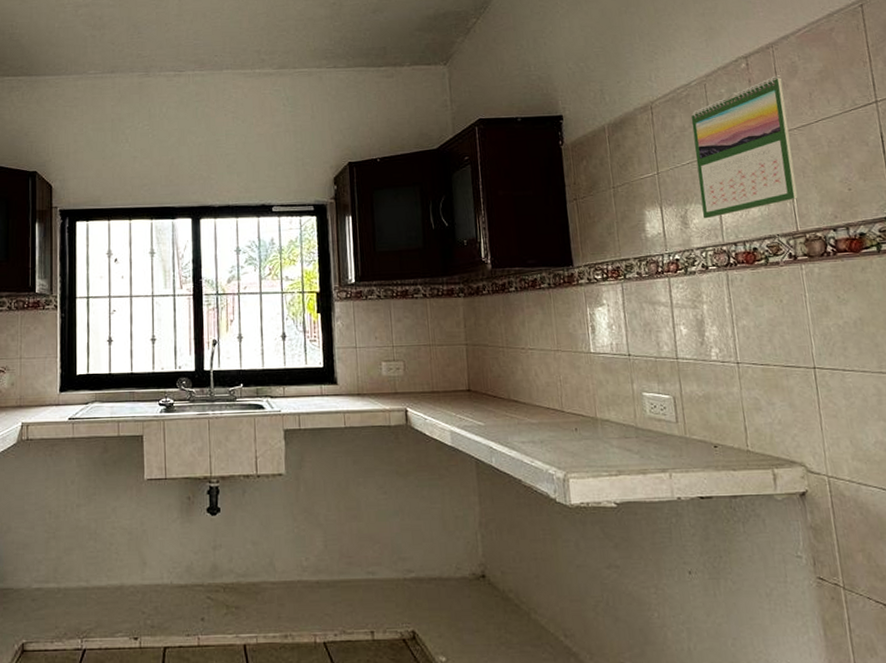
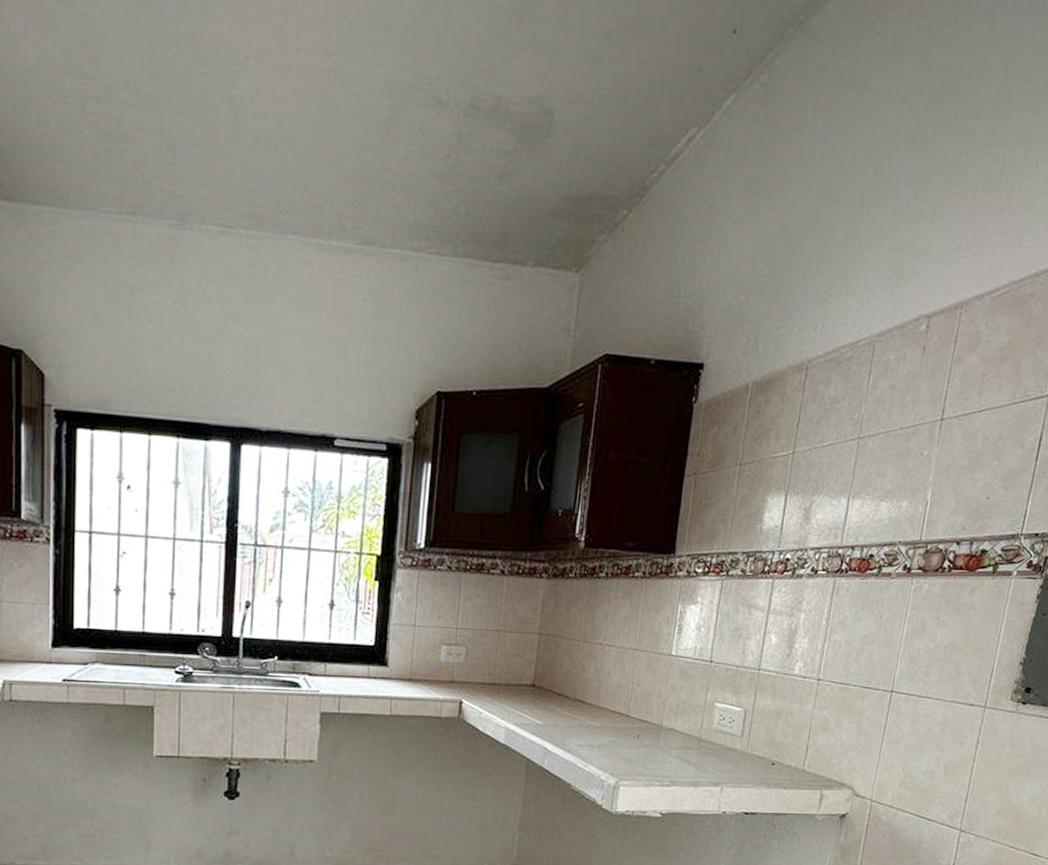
calendar: present [691,75,798,219] -> none [827,346,960,515]

